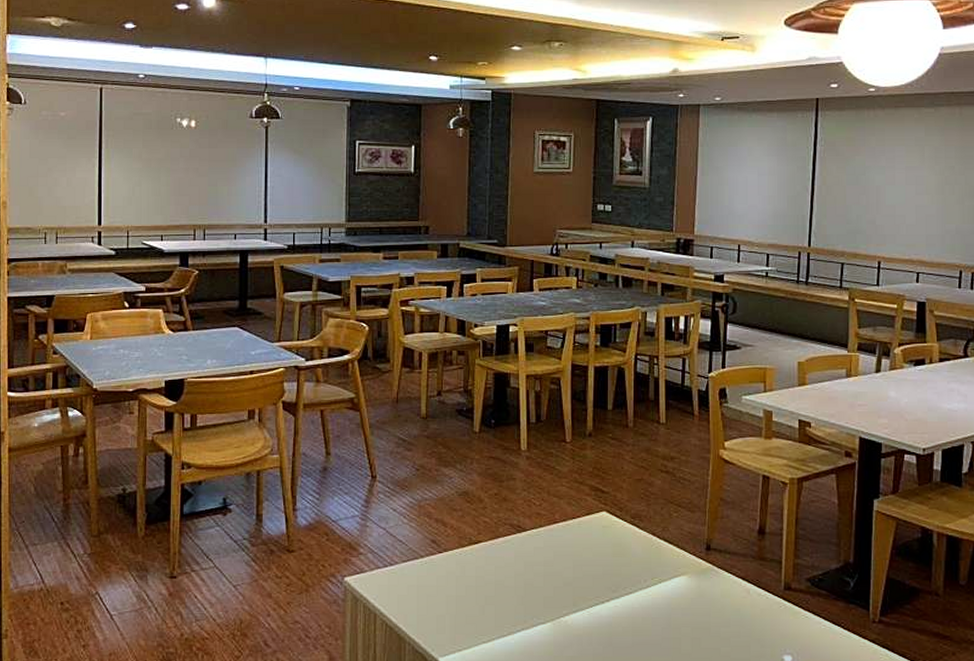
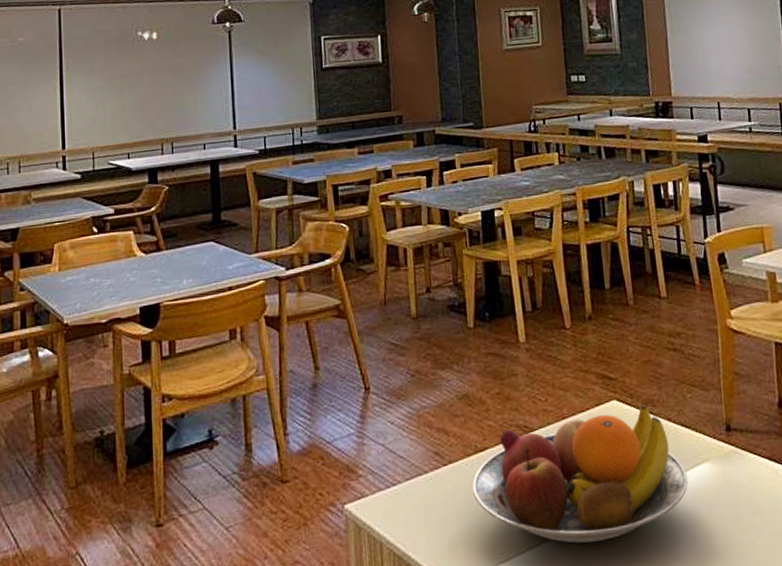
fruit bowl: none [464,517,665,635] -> present [472,403,689,544]

